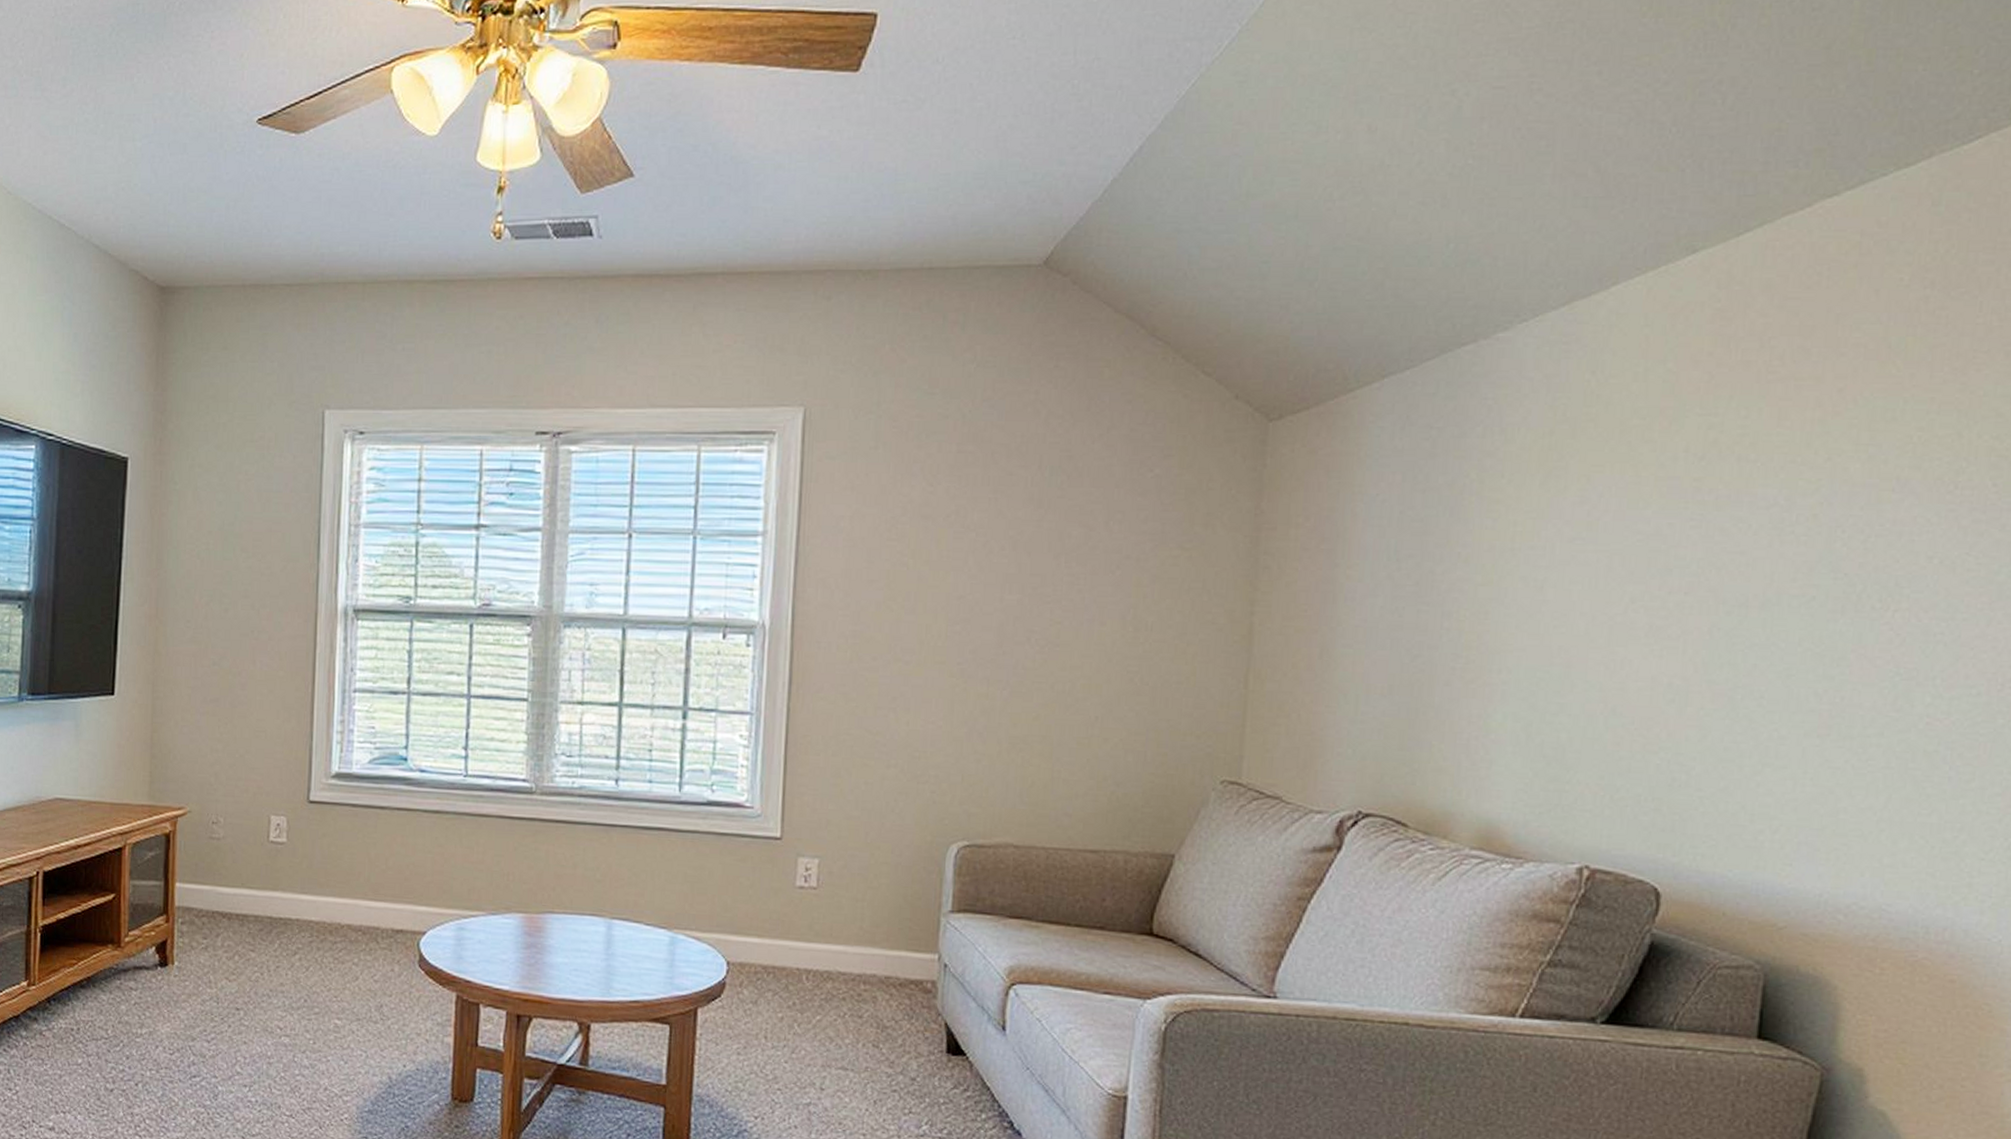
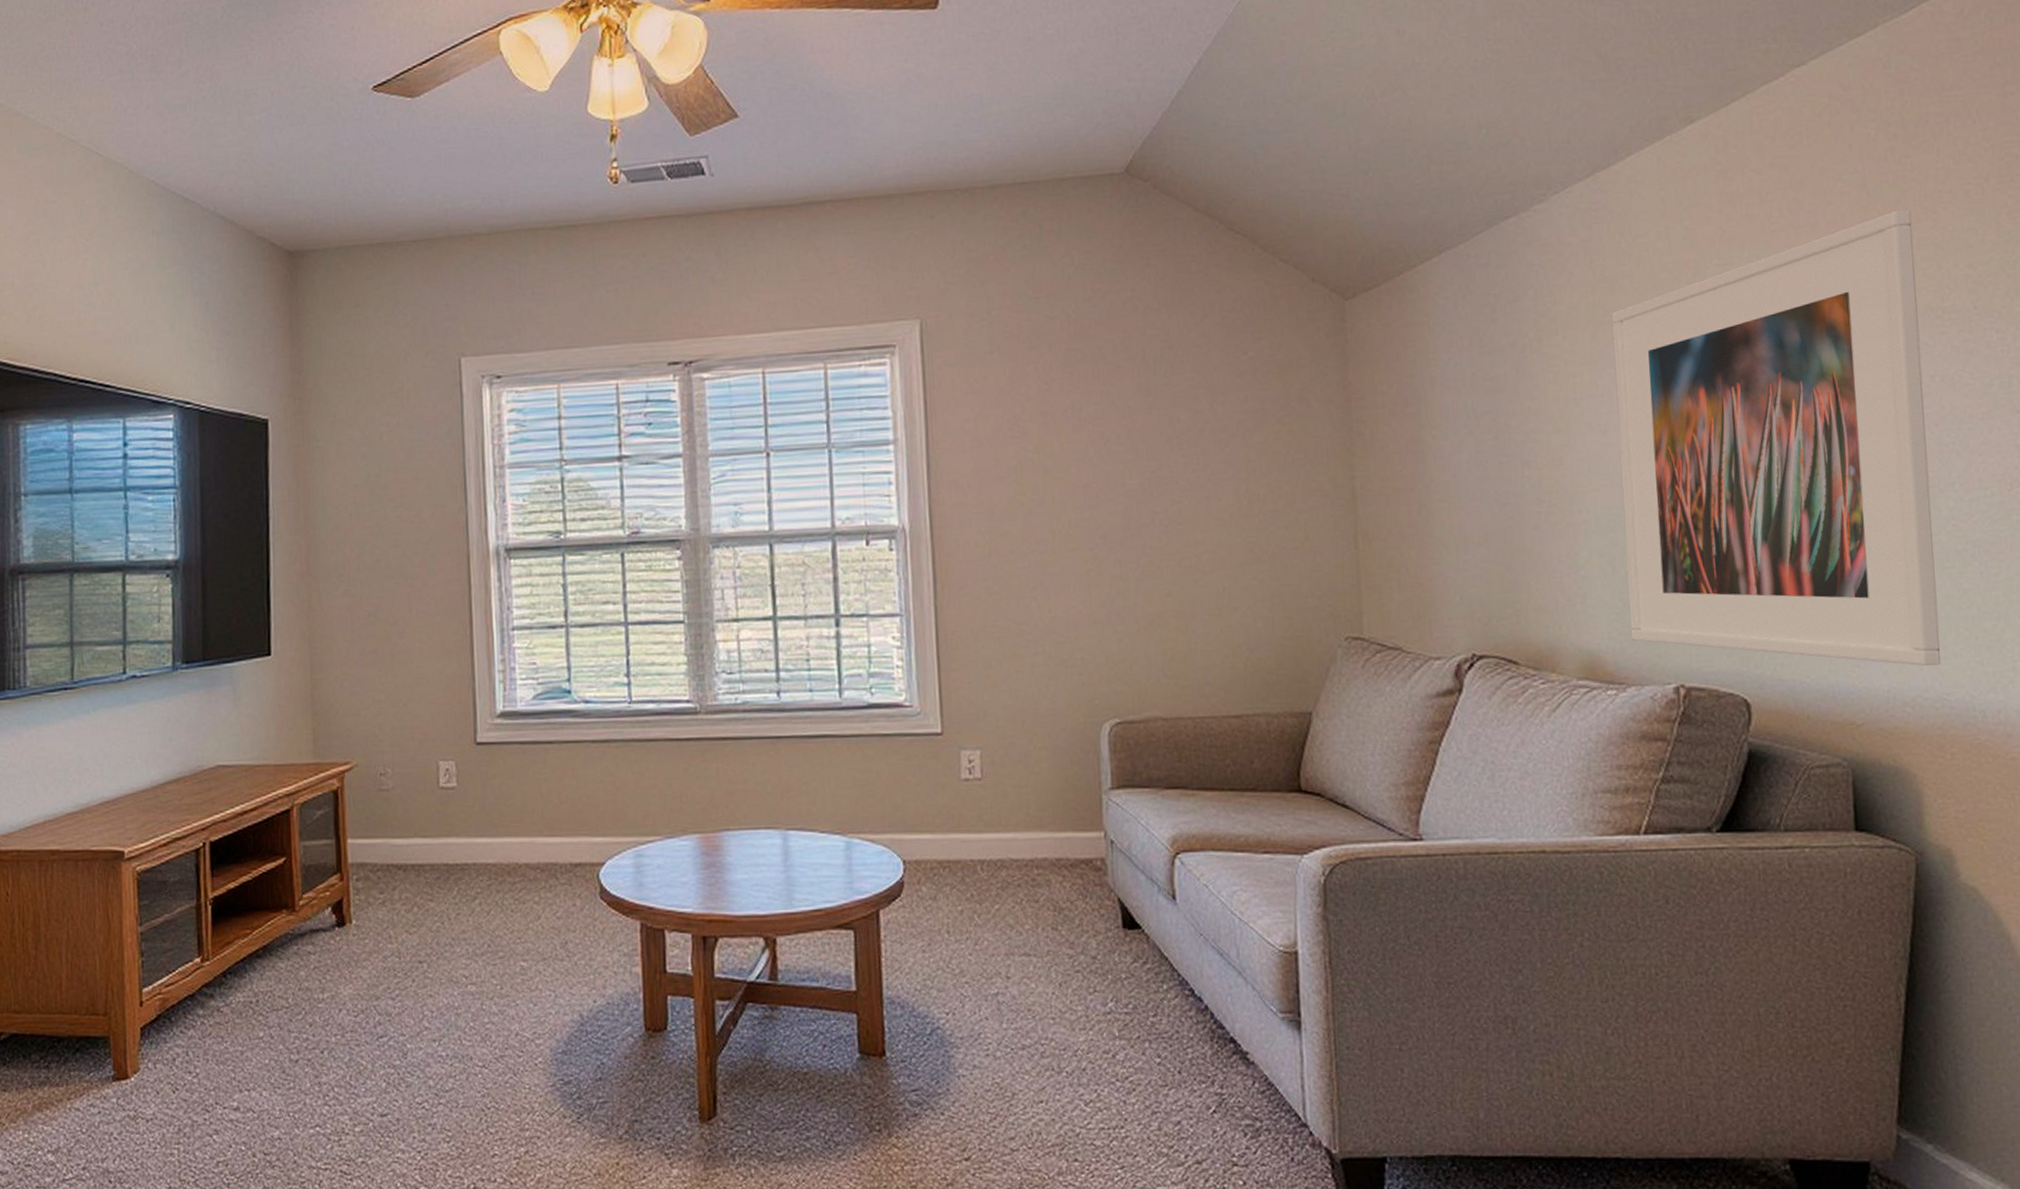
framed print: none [1537,368,1937,874] -> present [1611,209,1942,667]

